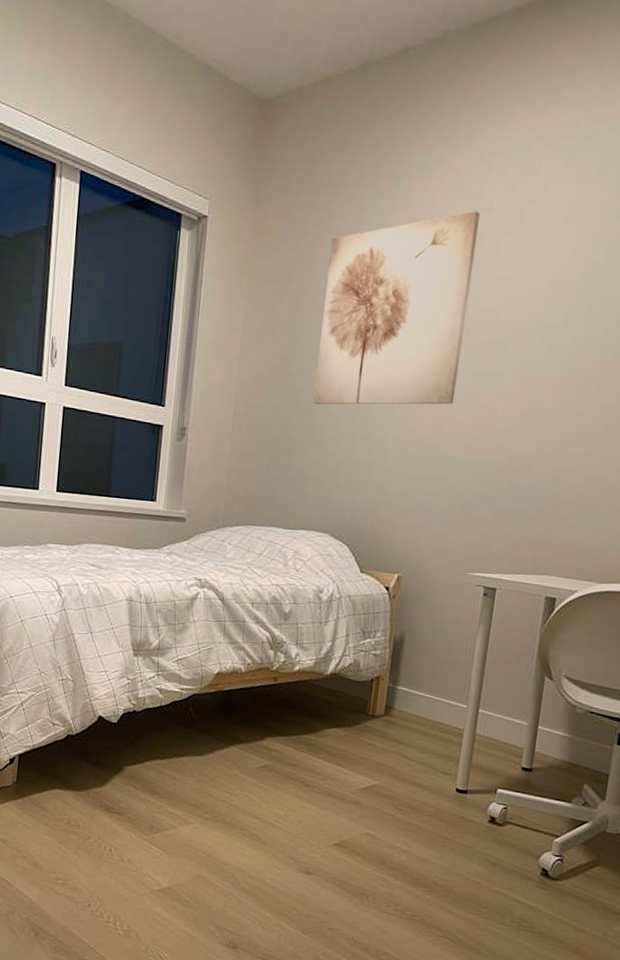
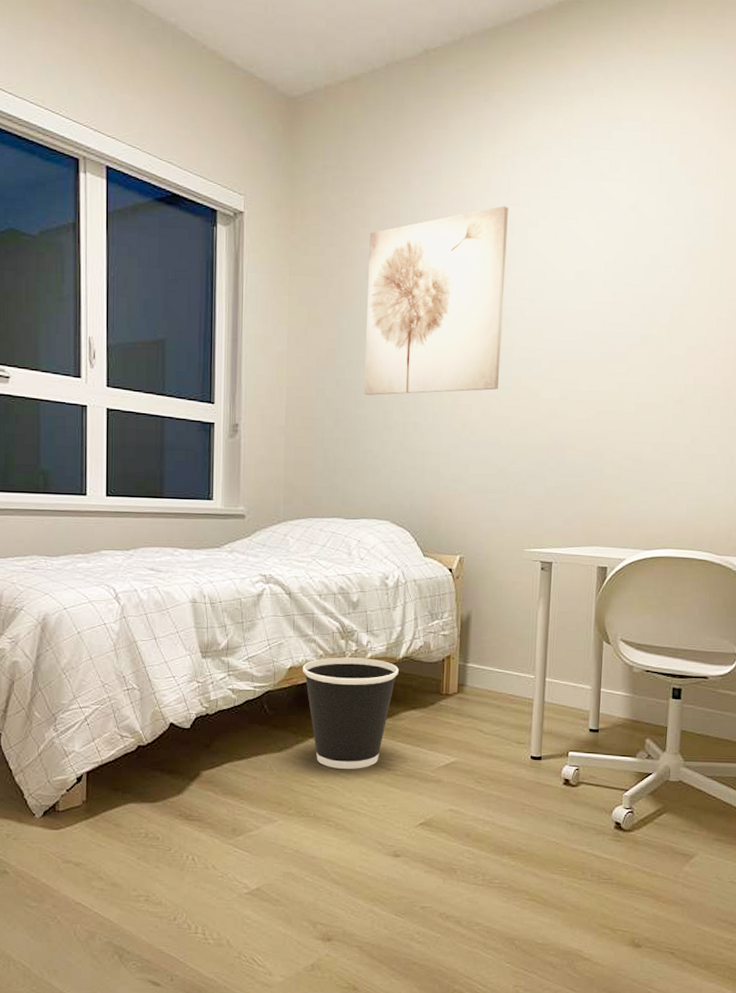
wastebasket: none [230,667,326,782] -> present [303,657,399,769]

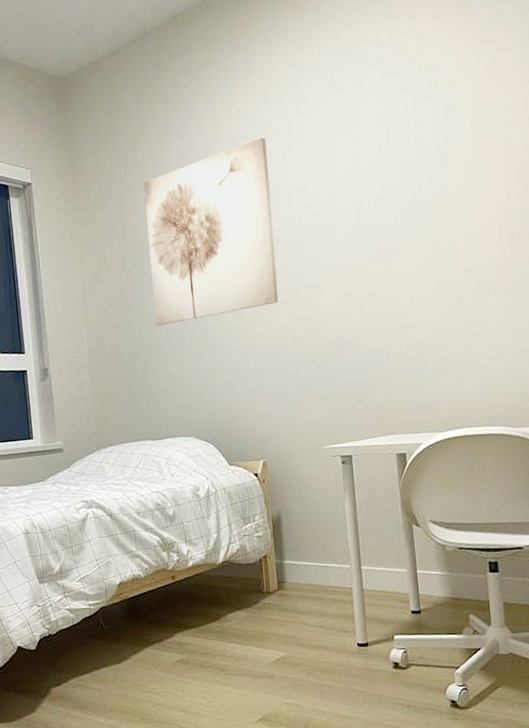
wastebasket: present [303,657,399,769] -> none [131,566,220,674]

